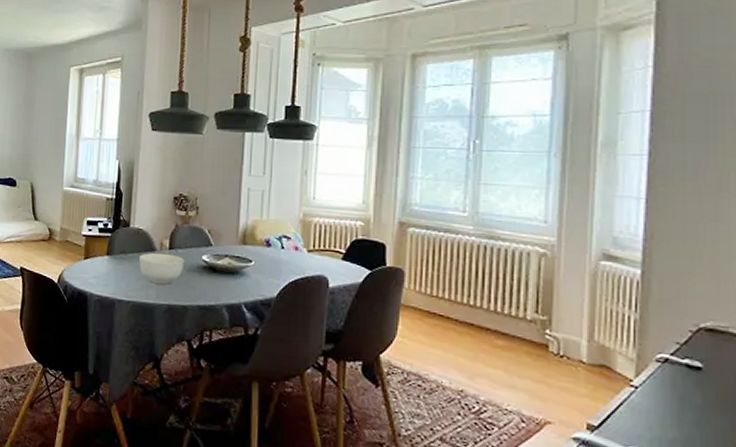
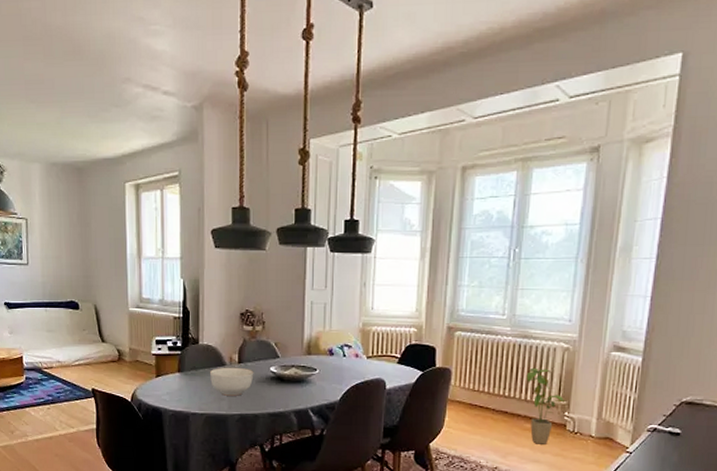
house plant: none [495,273,548,368] -> present [526,367,567,445]

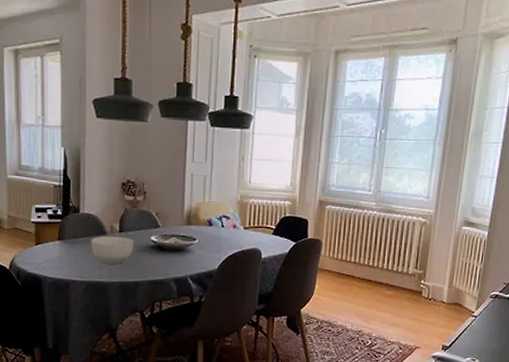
house plant: present [526,367,567,445] -> none [388,240,423,310]

